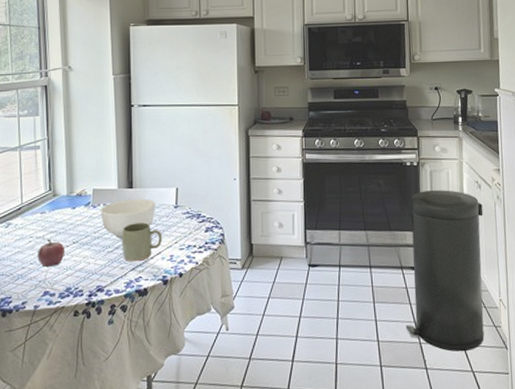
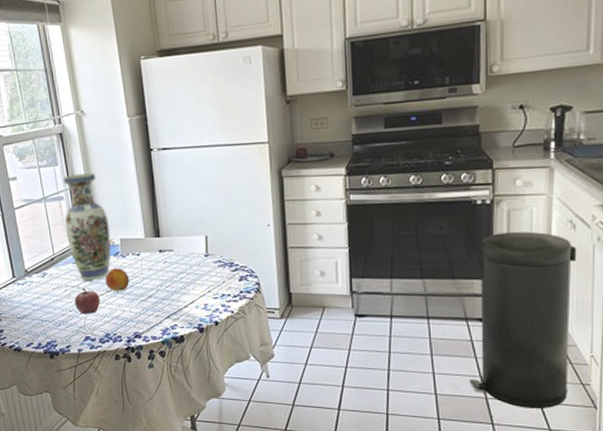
vase: none [37,124,84,232] -> present [62,173,111,281]
fruit: none [72,218,97,243] -> present [105,268,129,291]
bowl: present [100,198,156,238] -> none [129,247,186,287]
mug: present [122,222,163,261] -> none [153,272,195,310]

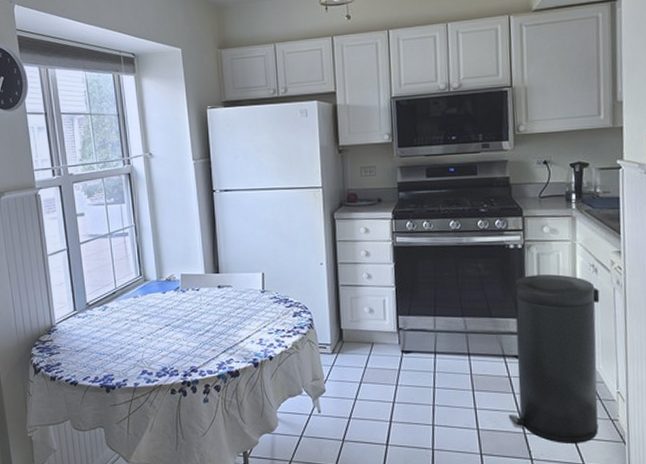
vase: present [62,173,111,281] -> none [128,211,172,315]
fruit: present [74,288,101,314] -> none [134,321,159,348]
fruit: present [105,268,129,291] -> none [164,303,188,325]

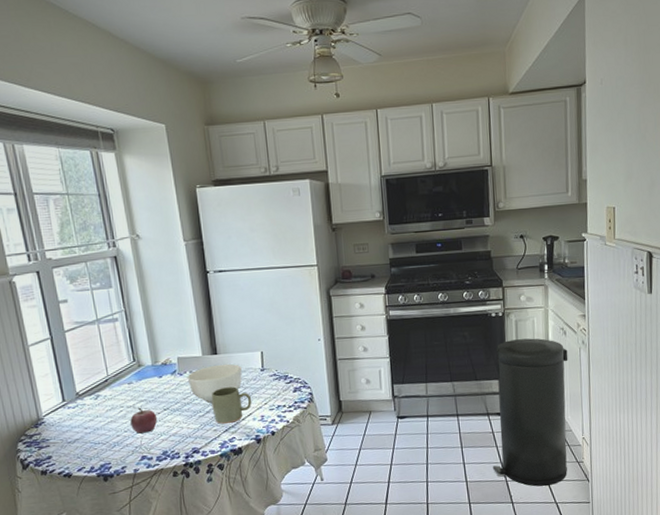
fruit: none [134,321,159,348] -> present [130,407,158,434]
bowl: none [189,283,243,322] -> present [187,363,243,403]
mug: none [211,307,251,344] -> present [211,386,252,424]

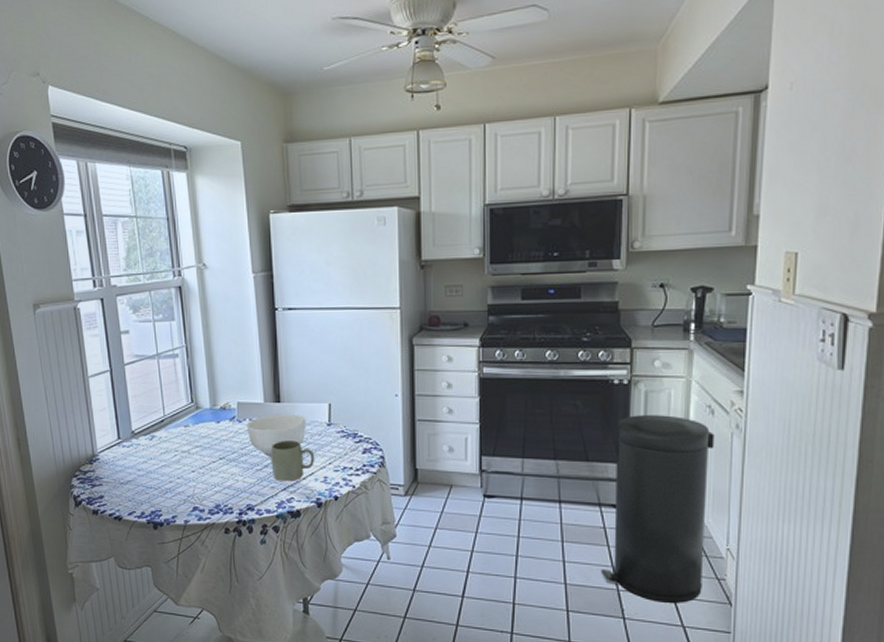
fruit: present [130,407,158,434] -> none [184,453,212,482]

